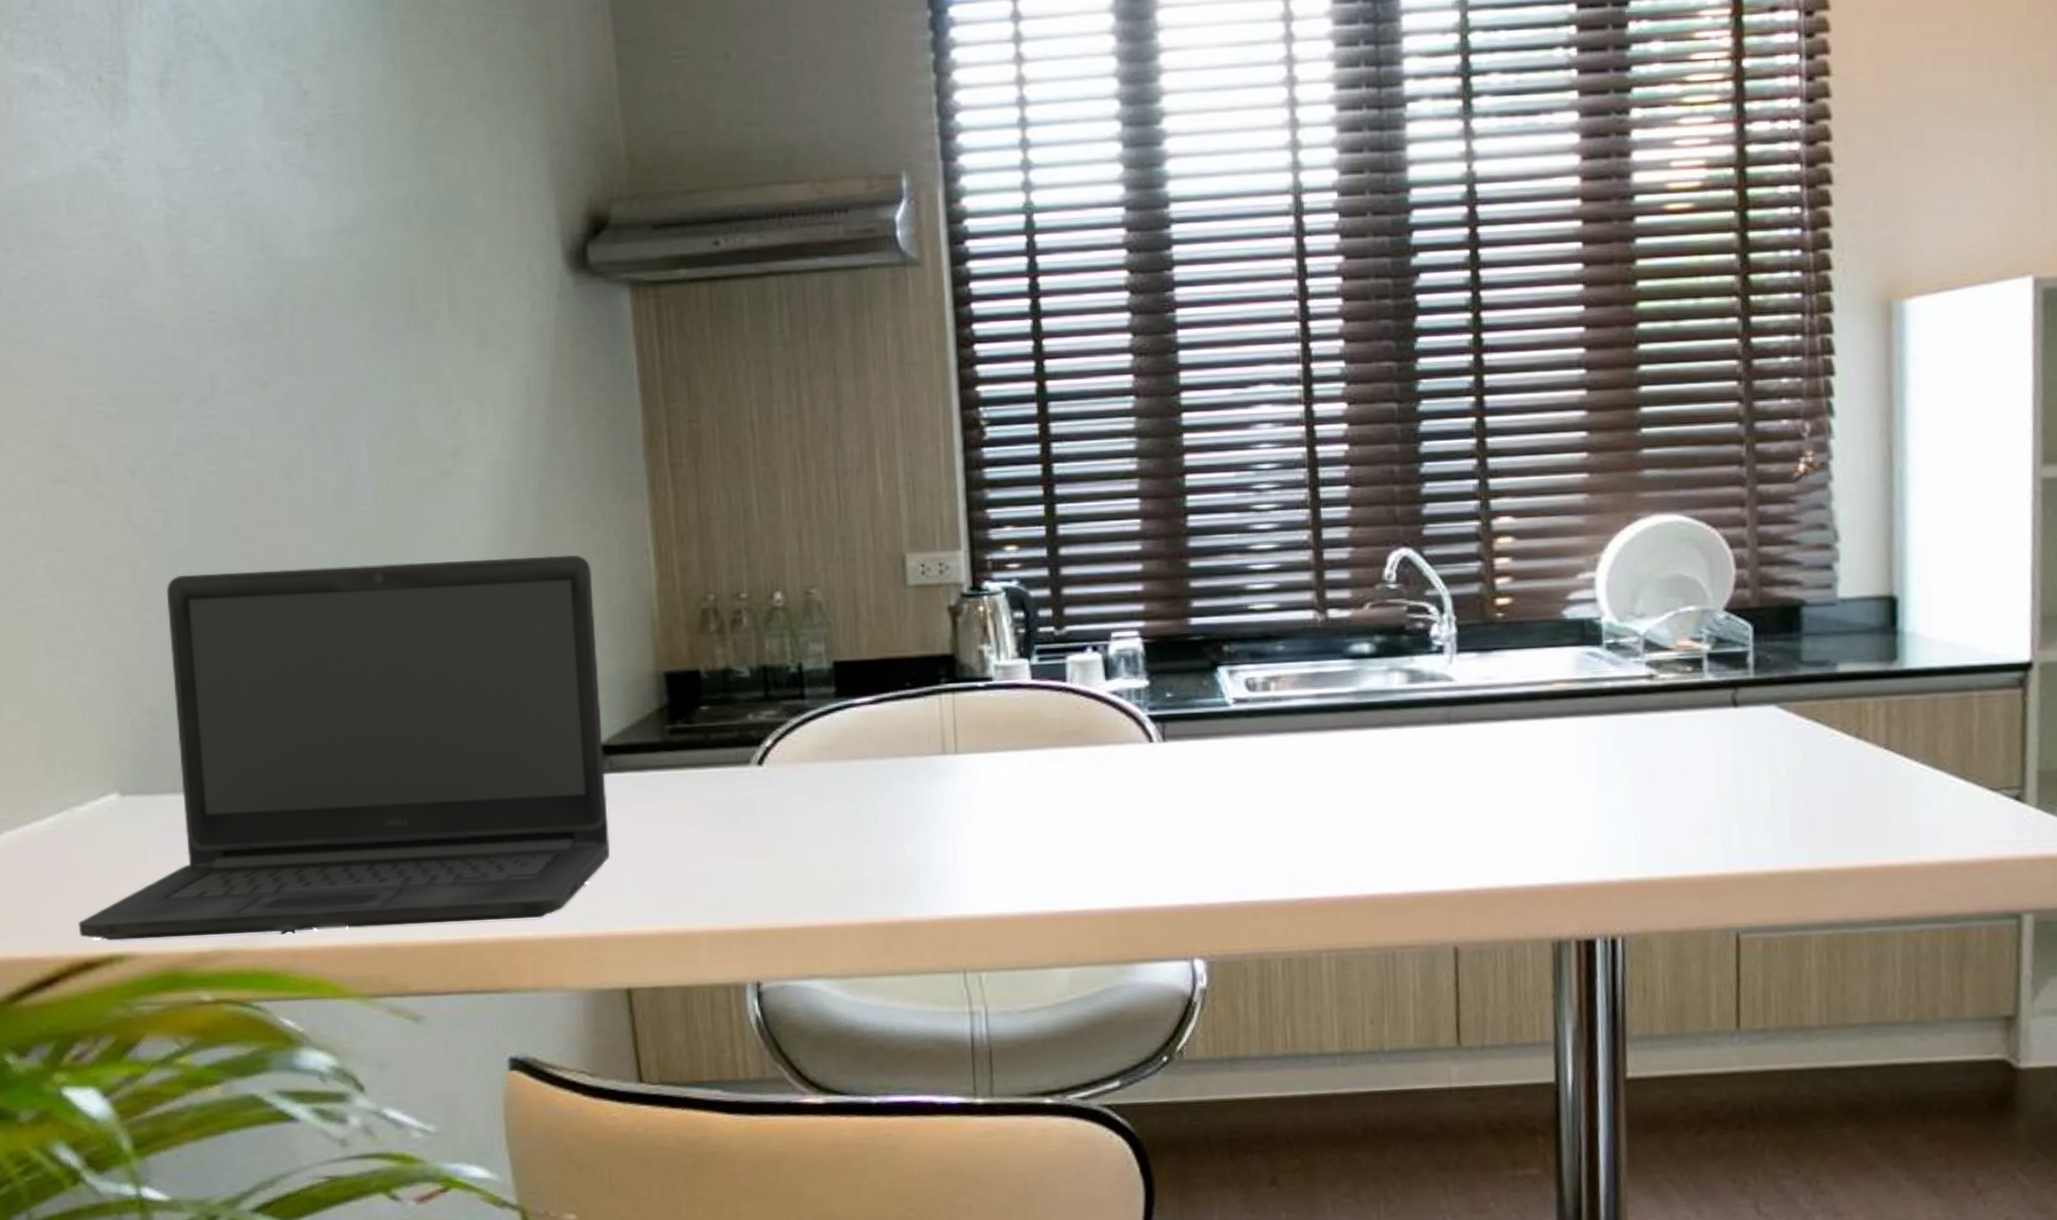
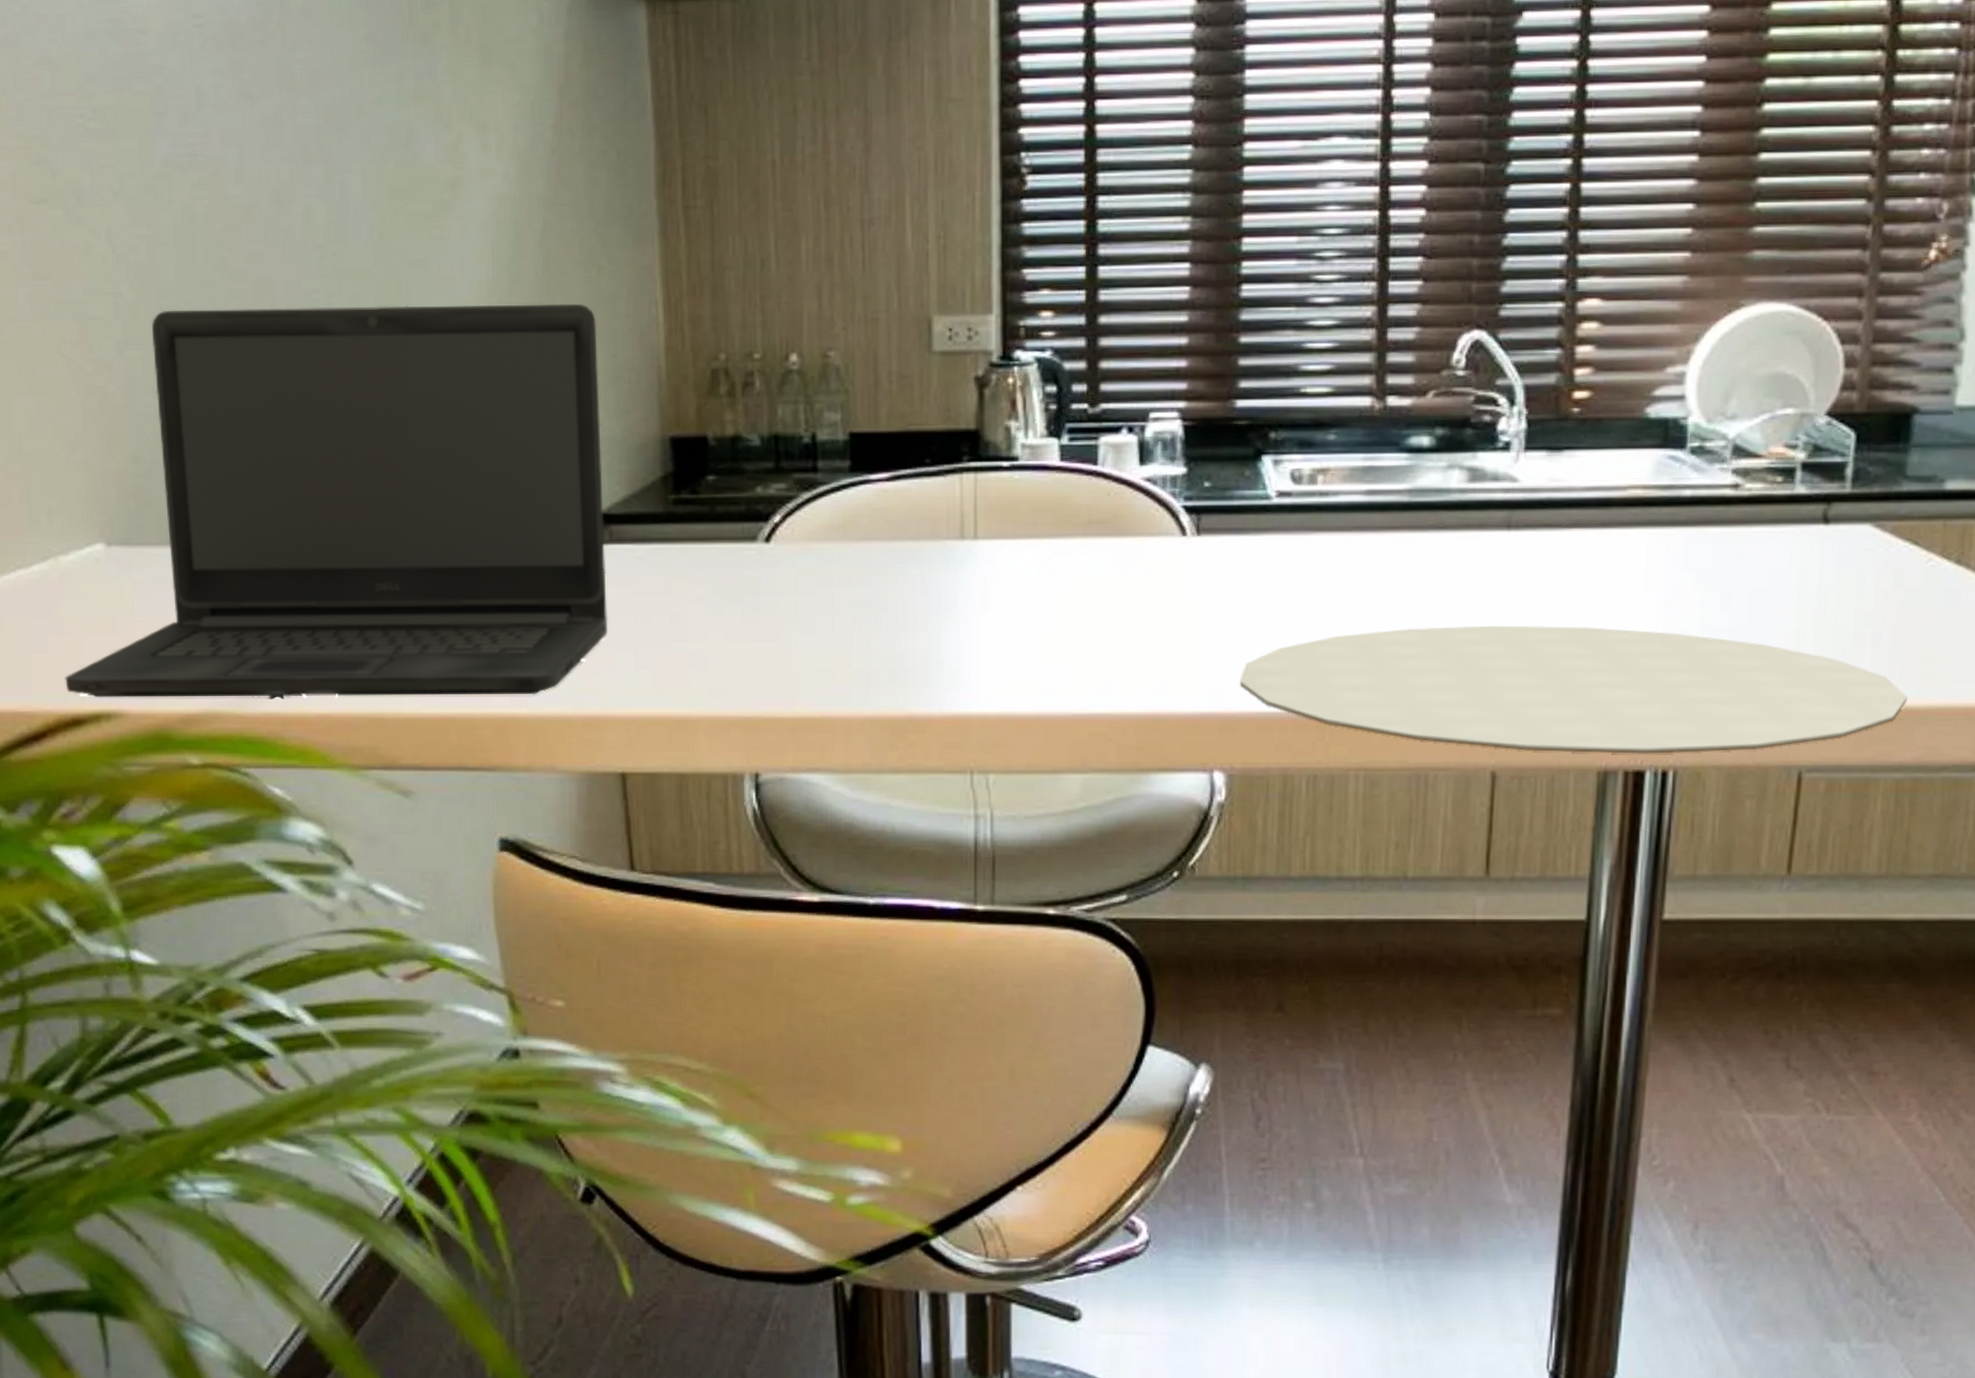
placemat: none [1213,809,1827,926] -> present [1240,625,1907,754]

